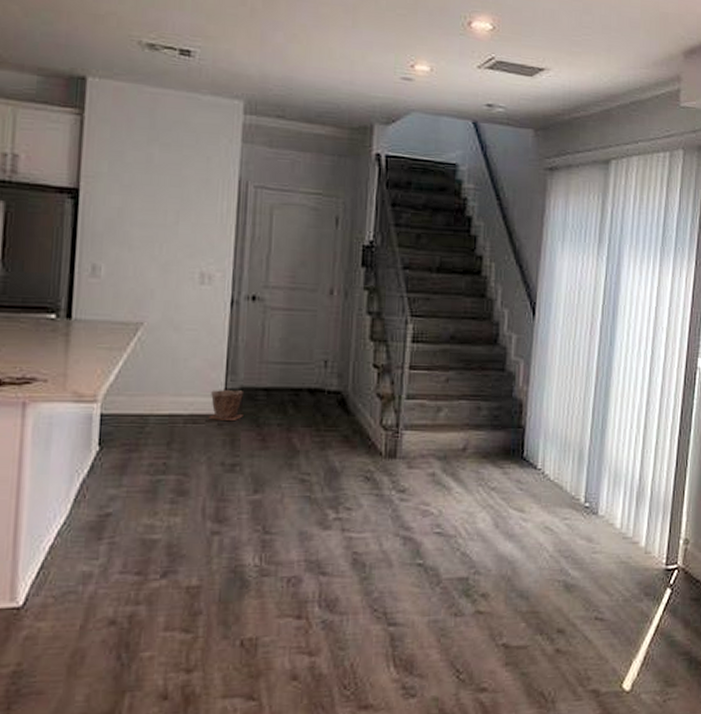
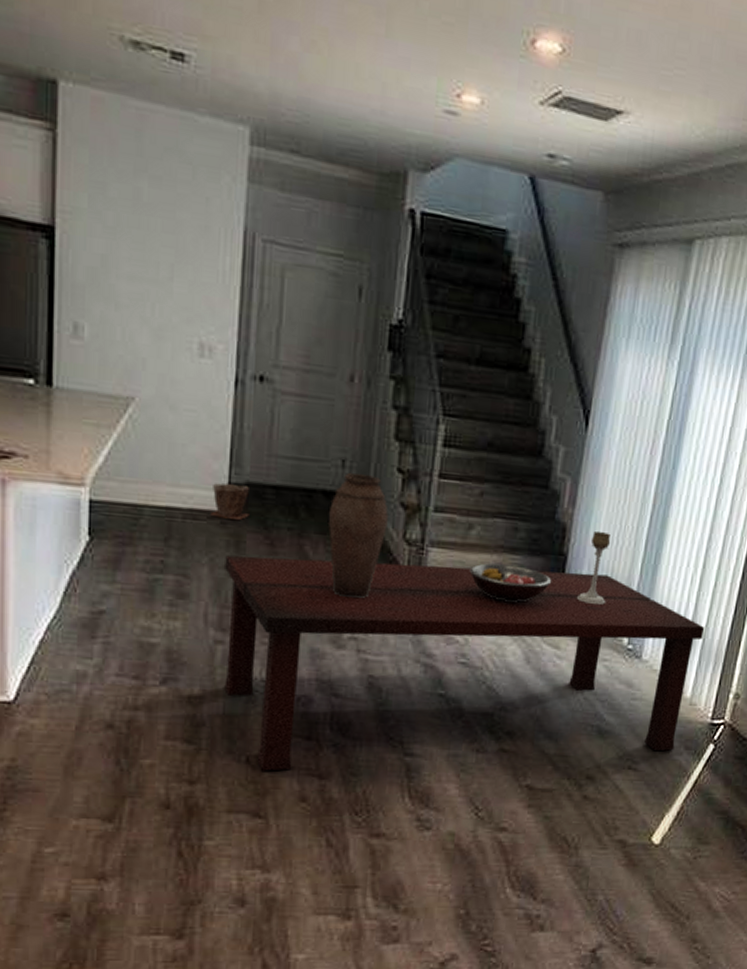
dining table: none [220,442,652,653] -> present [224,555,705,771]
vase: none [313,372,366,483] -> present [327,473,388,599]
fruit bowl: none [440,440,512,473] -> present [469,563,551,603]
candle holder: none [537,403,563,470] -> present [577,530,611,605]

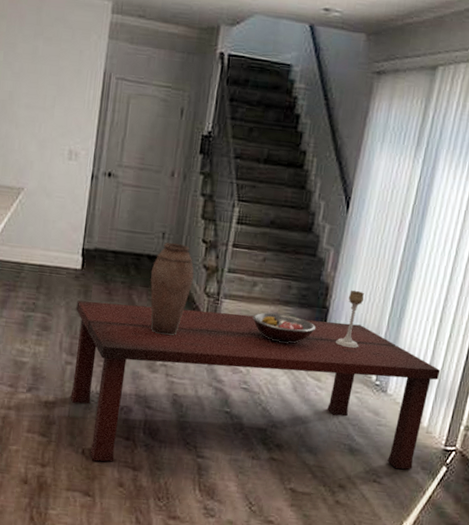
plant pot: present [210,483,249,520] -> none [69,248,96,275]

